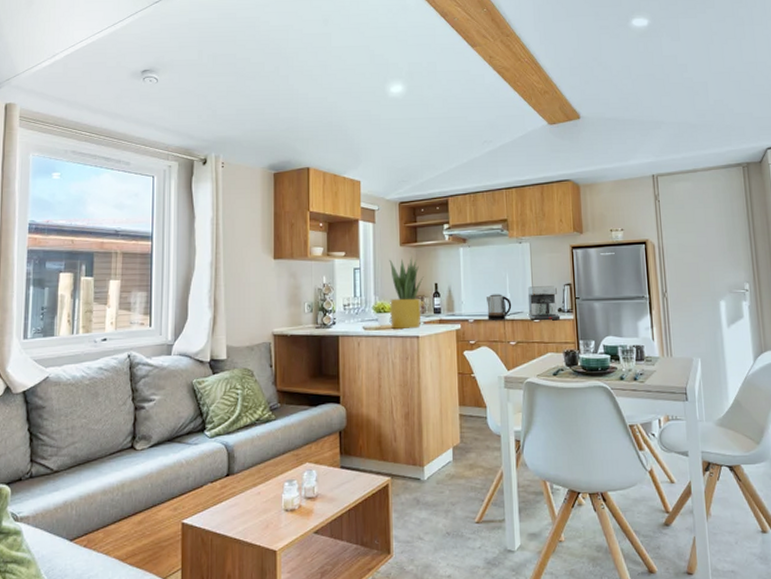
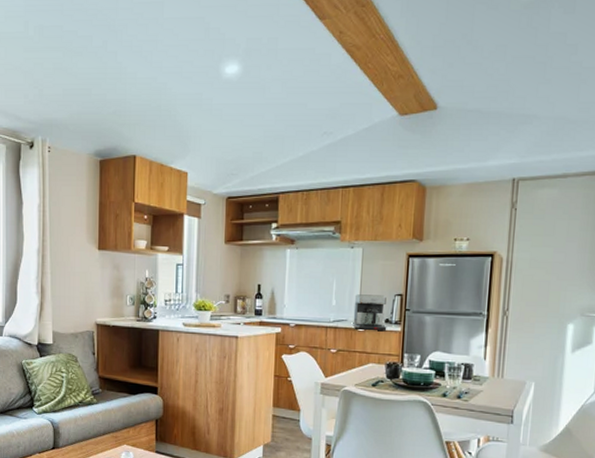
planter: present [389,256,424,330] -> none [210,255,247,329]
kettle: present [485,294,512,321] -> none [309,299,336,328]

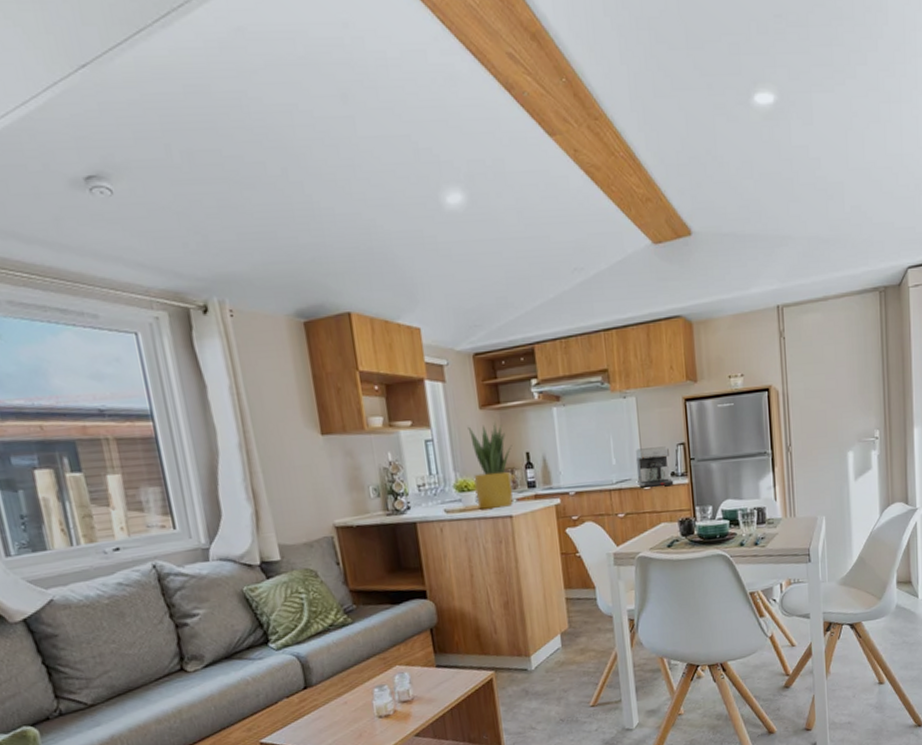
planter: none [210,255,247,329] -> present [467,421,513,510]

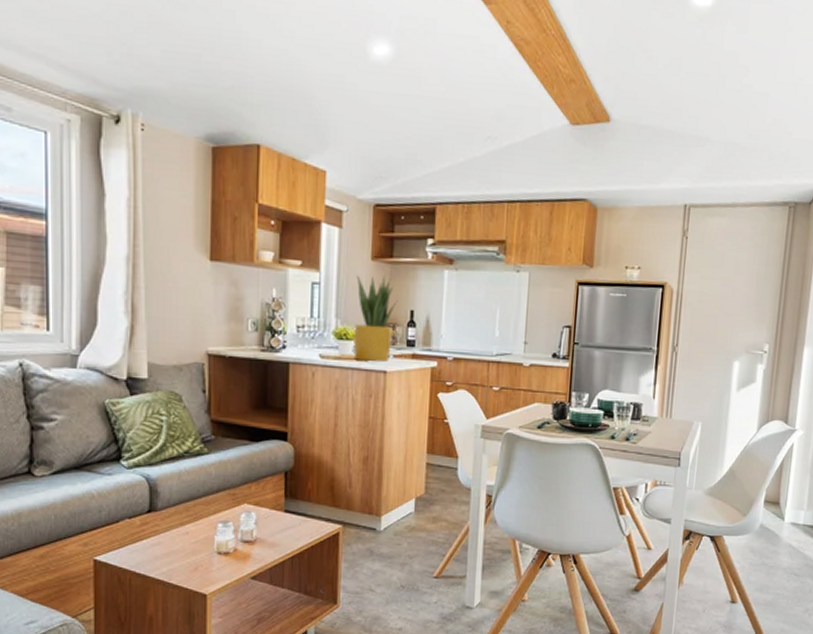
coffee maker: present [635,446,674,489] -> none [517,325,554,367]

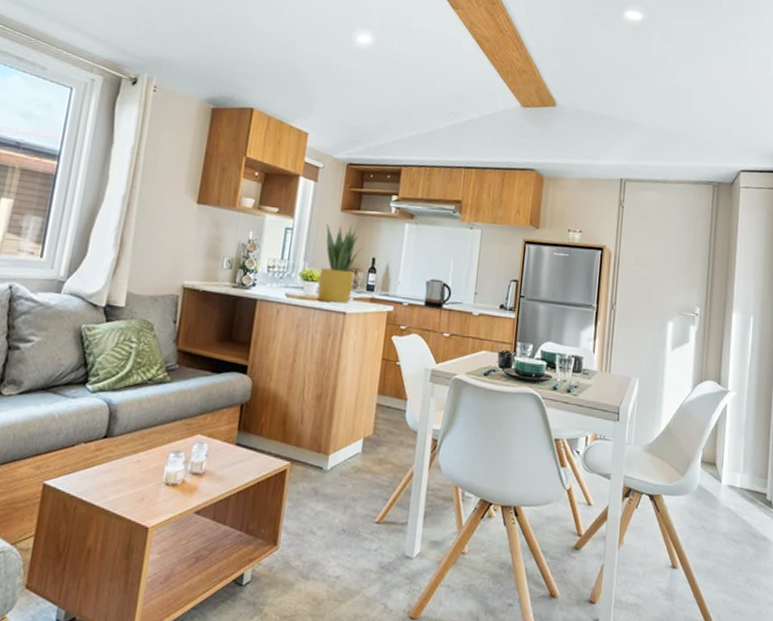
kettle: none [469,329,500,362] -> present [423,278,452,310]

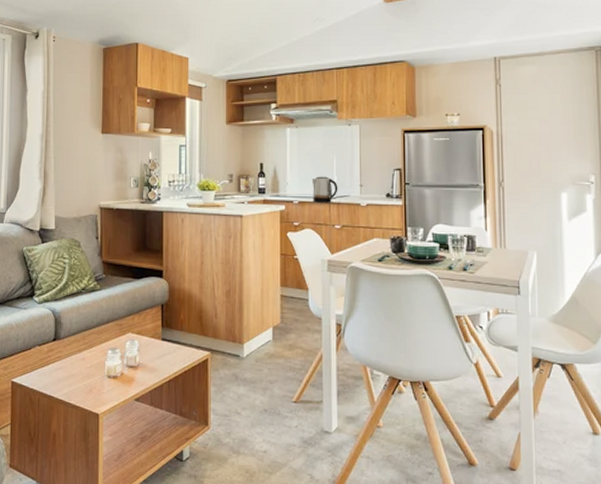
planter: present [316,223,362,304] -> none [214,135,249,208]

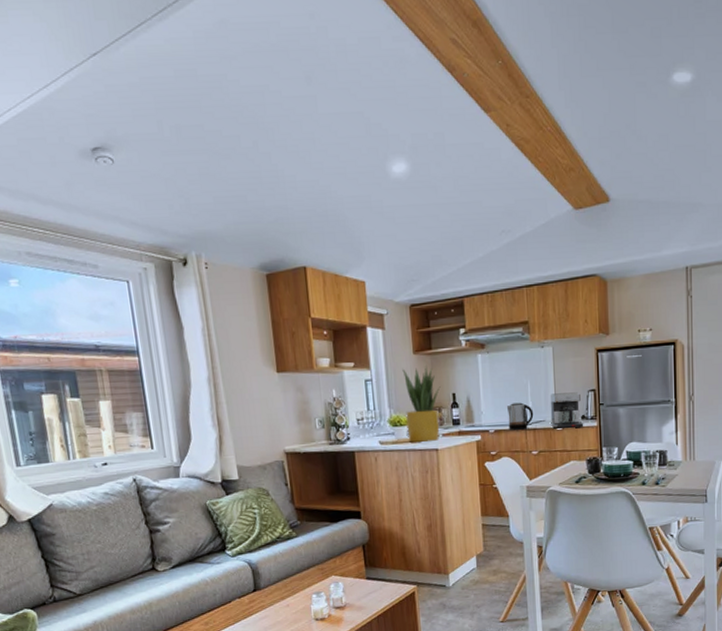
planter: none [214,135,249,208] -> present [402,364,441,443]
coffee maker: none [355,170,389,206] -> present [549,392,584,430]

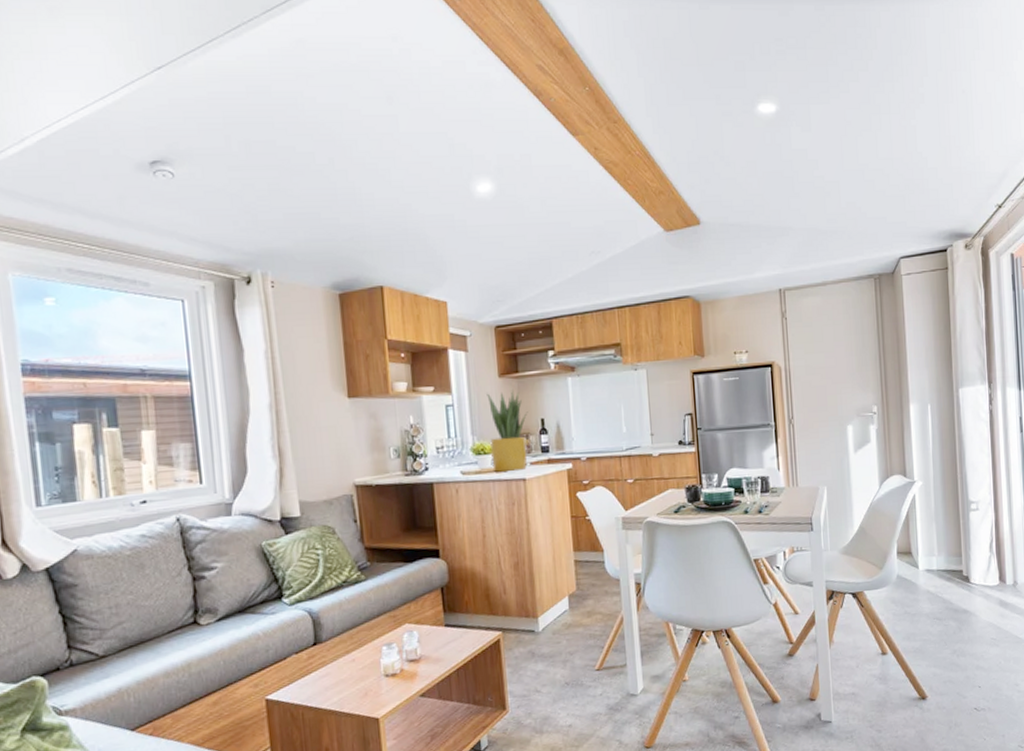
kettle: present [506,402,534,431] -> none [599,427,628,458]
coffee maker: present [549,392,584,430] -> none [644,416,682,456]

